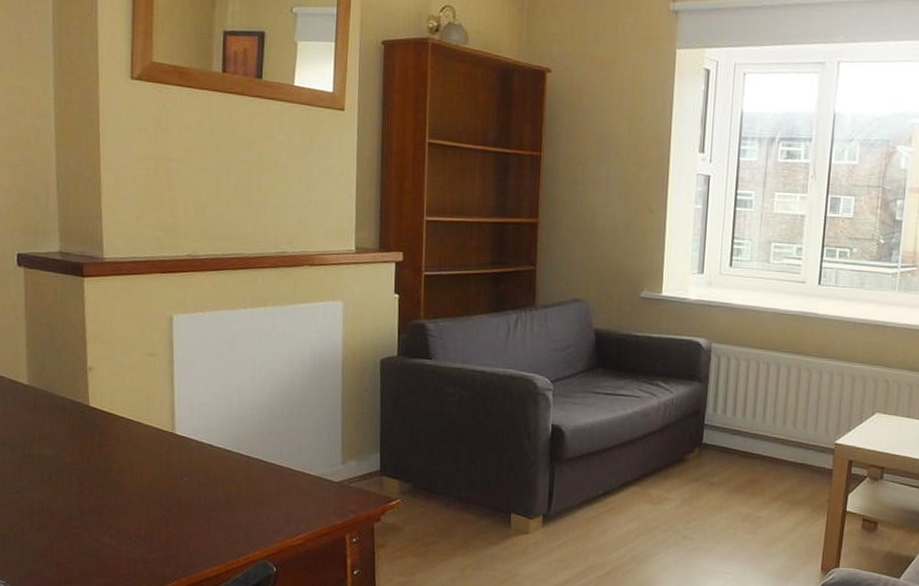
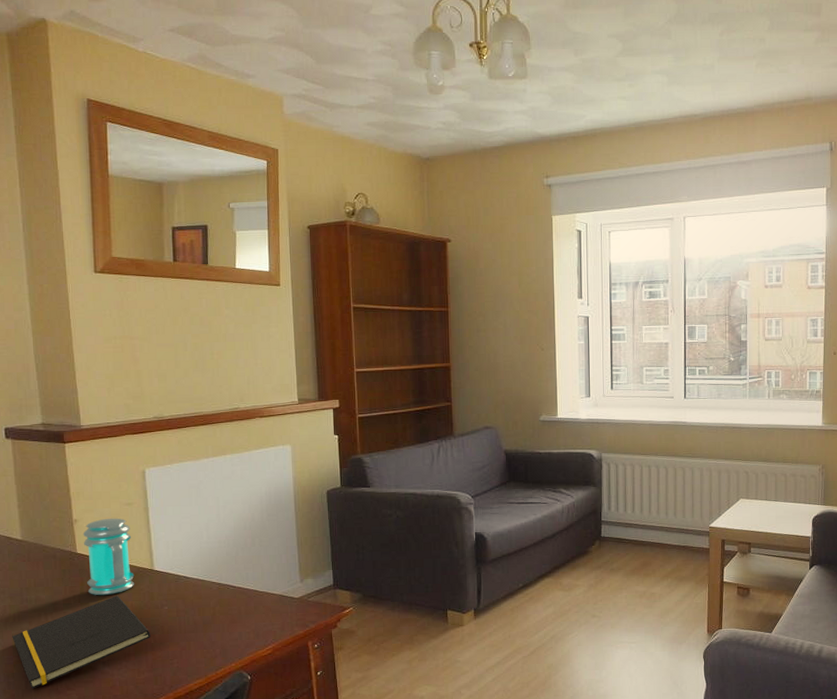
notepad: none [10,459,167,558] -> present [12,595,151,689]
jar: none [97,368,153,458] -> present [83,518,135,596]

